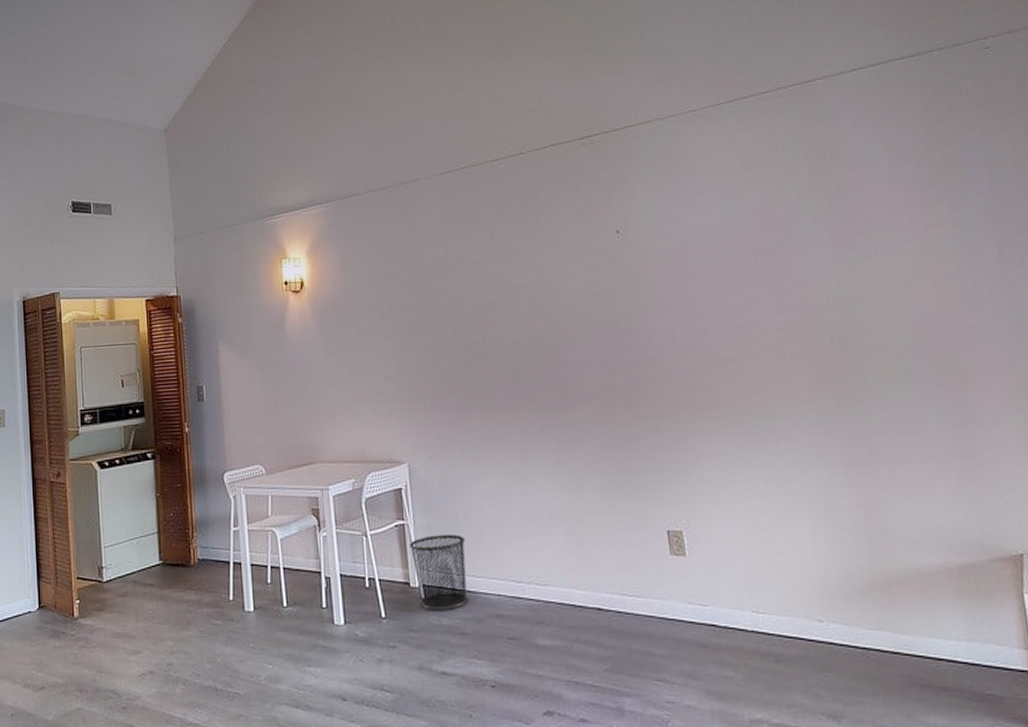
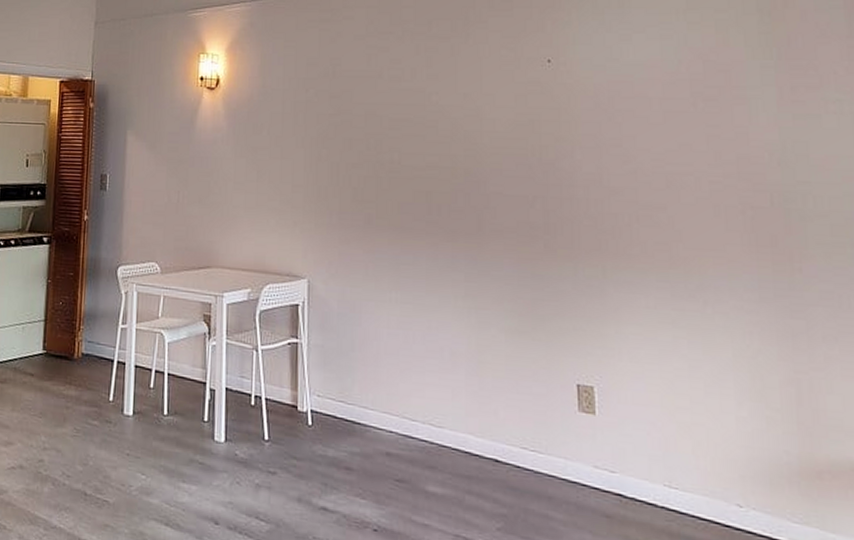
waste bin: present [409,534,469,610] -> none [300,358,360,441]

